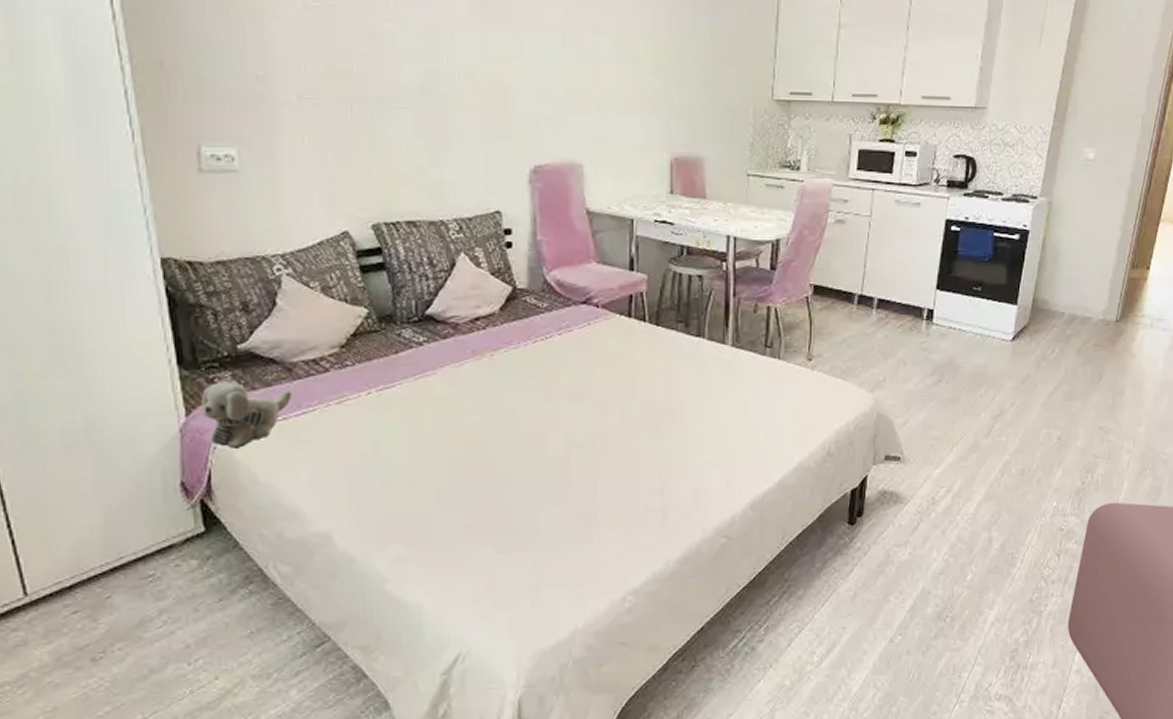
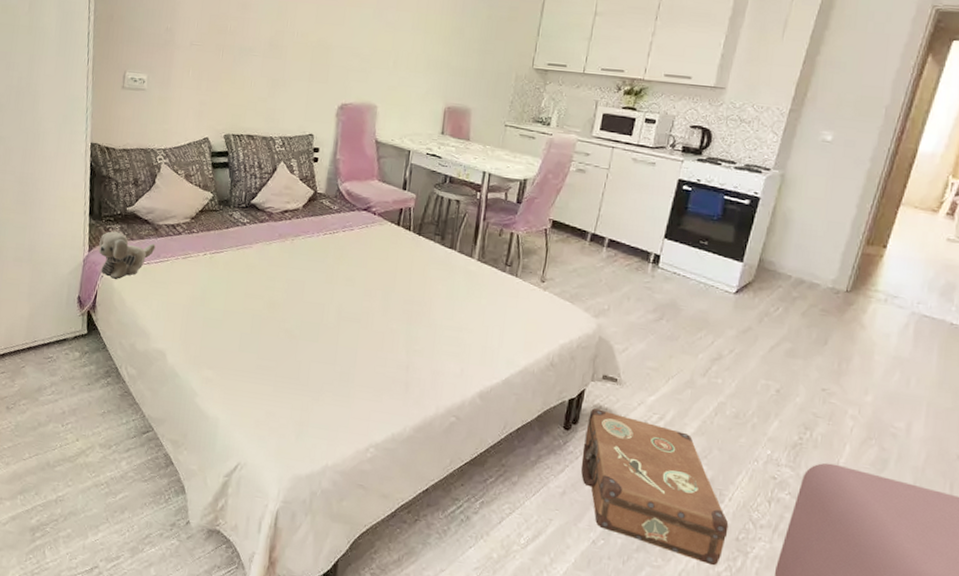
suitcase: none [872,494,1022,634] -> present [581,408,729,566]

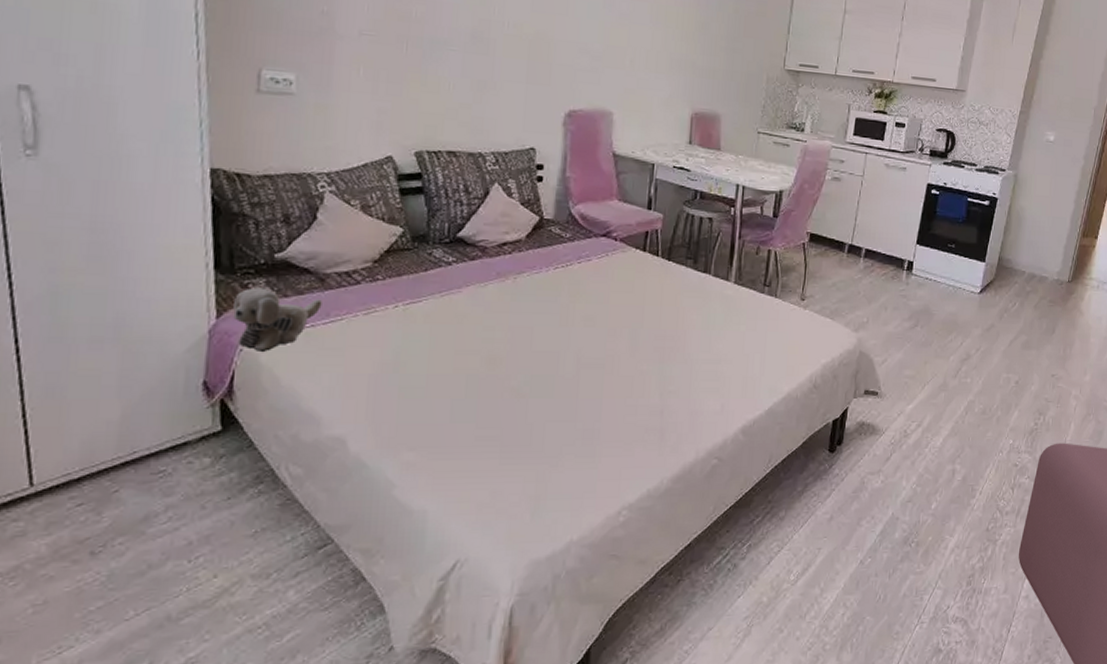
suitcase: present [581,408,729,566] -> none [847,426,980,560]

